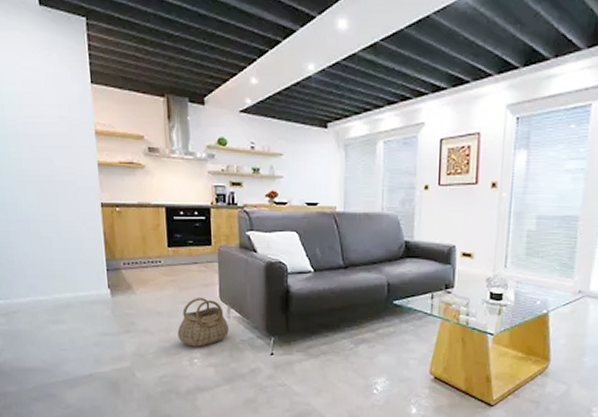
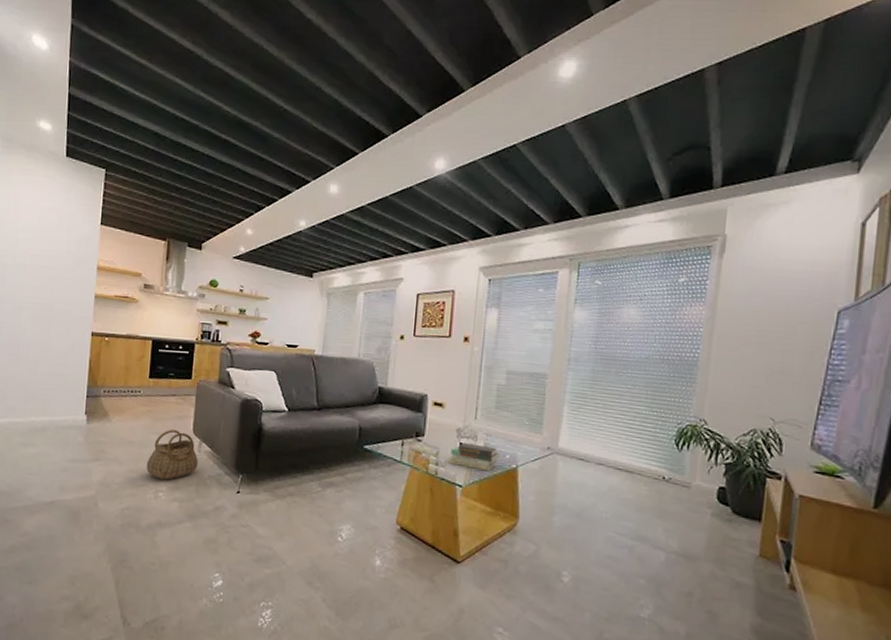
books: none [479,292,531,319] -> present [449,443,501,472]

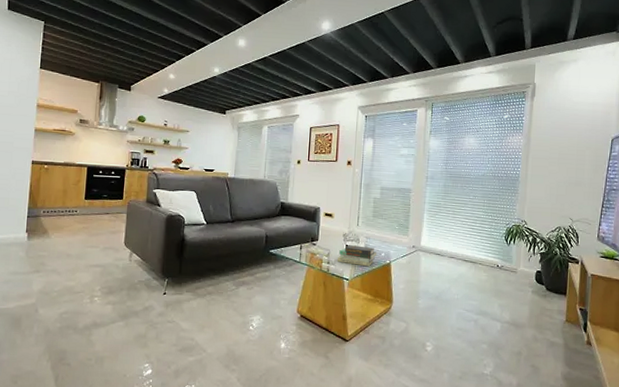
basket: present [146,429,199,480] -> none [83,242,130,286]

